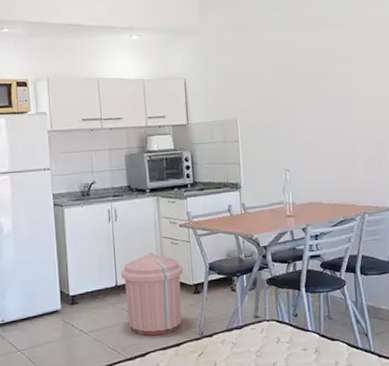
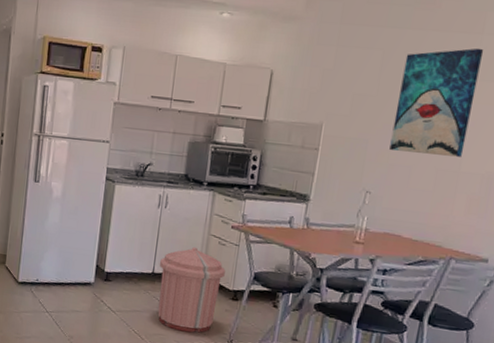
wall art: none [290,37,352,131] -> present [389,48,484,157]

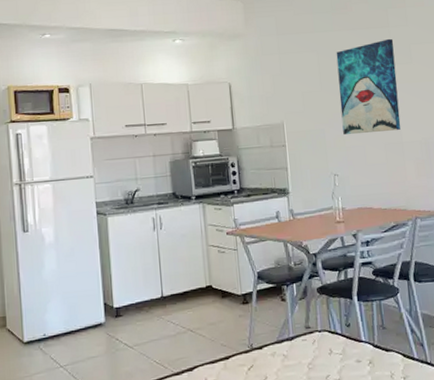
trash can: present [157,246,225,334] -> none [166,260,231,350]

